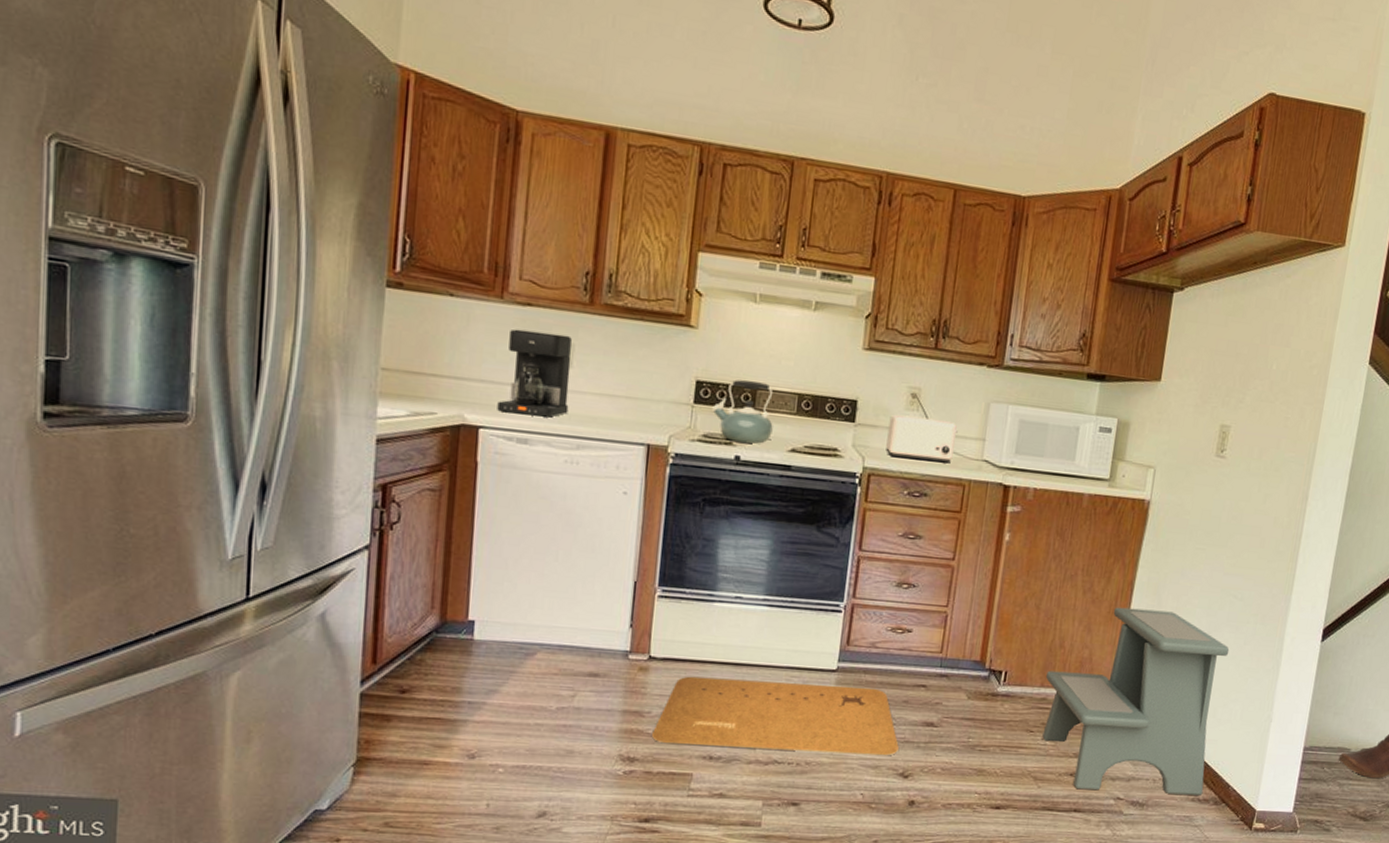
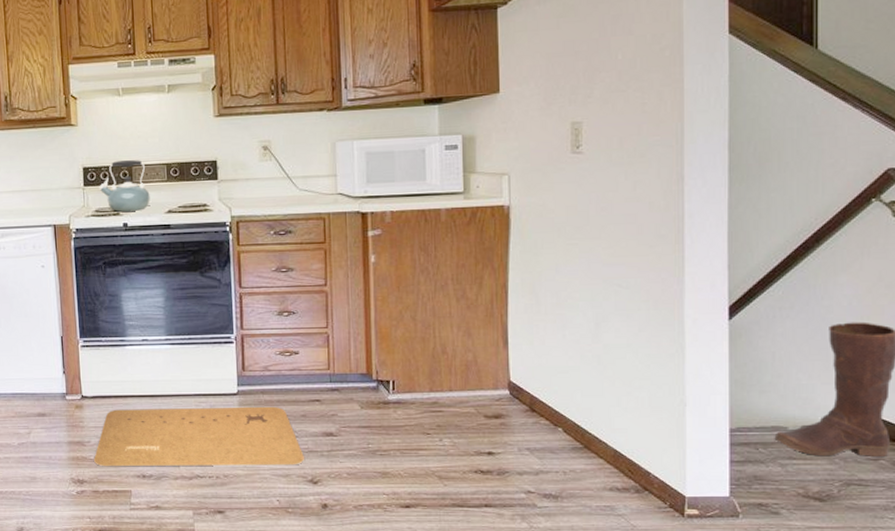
toaster: present [886,414,958,464] -> none [247,164,310,204]
step stool: present [1042,607,1230,795] -> none [434,308,624,486]

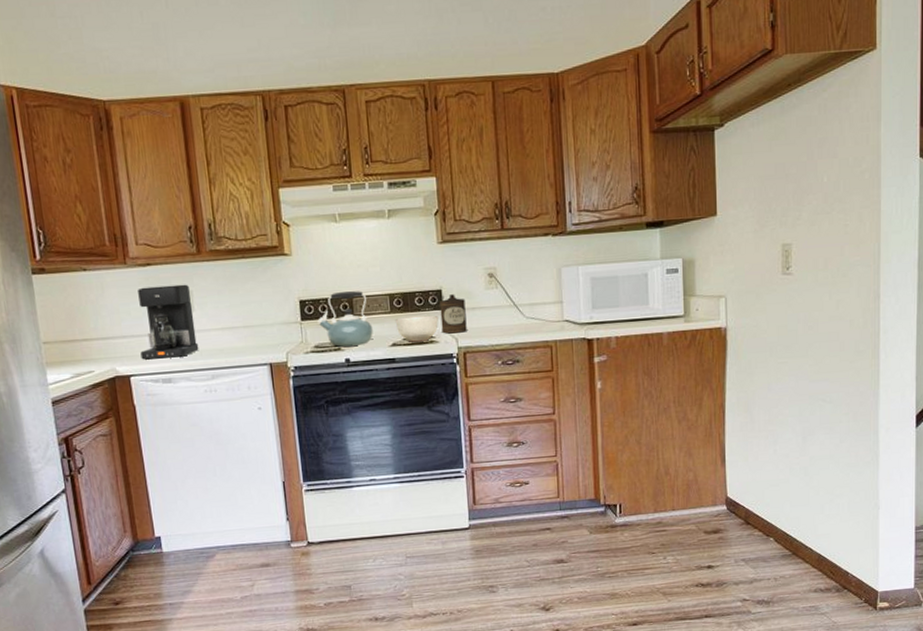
doormat: present [93,406,305,467] -> none [322,538,538,614]
bowl: none [171,184,213,210] -> present [395,315,438,342]
canister: none [214,165,240,203] -> present [439,294,467,334]

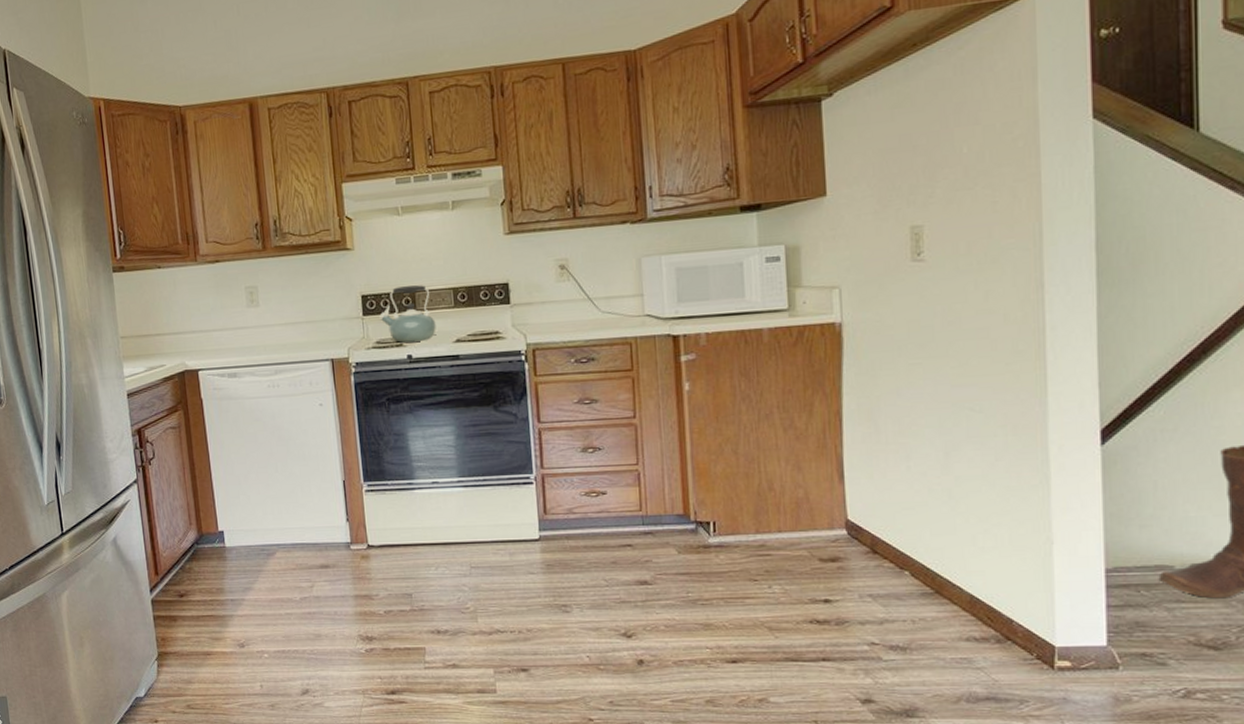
coffee maker: present [138,284,199,360] -> none [207,280,263,355]
bowl: present [395,315,438,342] -> none [459,309,505,338]
canister: present [439,294,467,334] -> none [506,287,536,330]

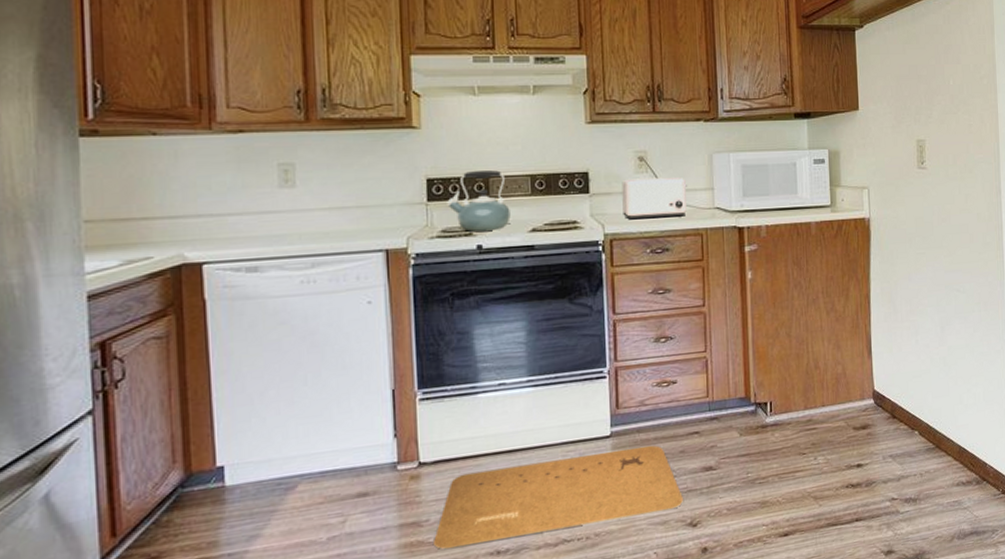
doormat: none [382,552,617,622] -> present [432,445,684,550]
toaster: none [542,283,613,330] -> present [621,176,687,220]

